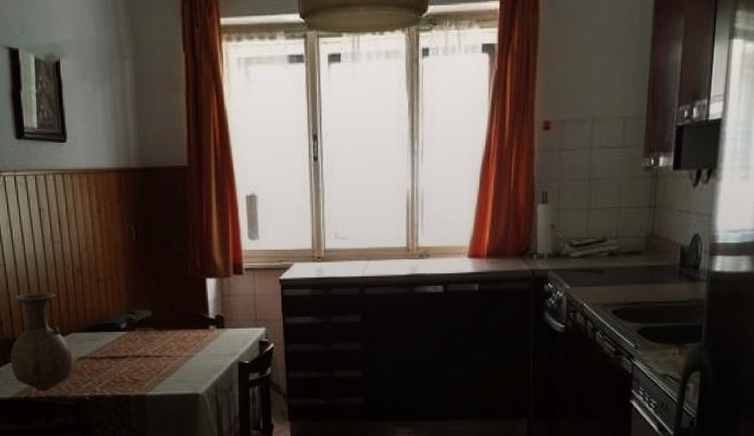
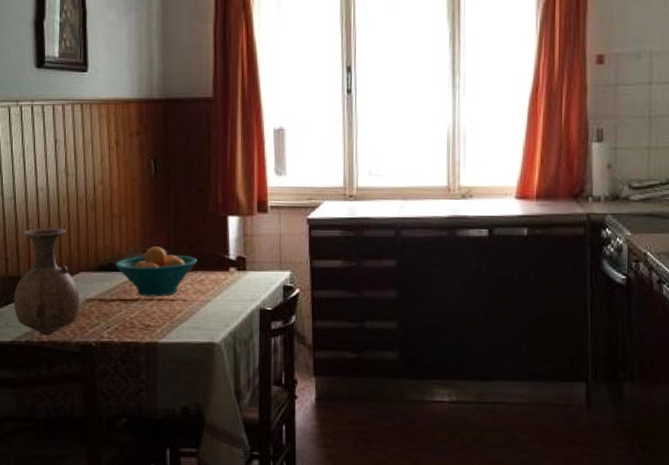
fruit bowl: none [103,308,180,354] -> present [115,246,198,297]

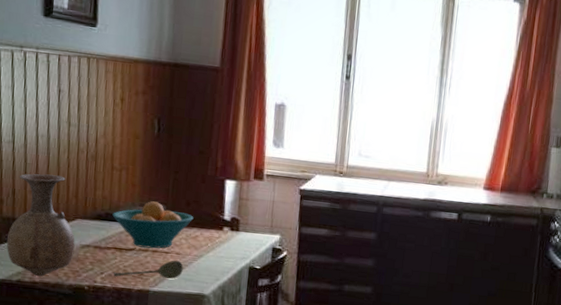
soupspoon: none [120,307,191,332] -> present [113,260,183,280]

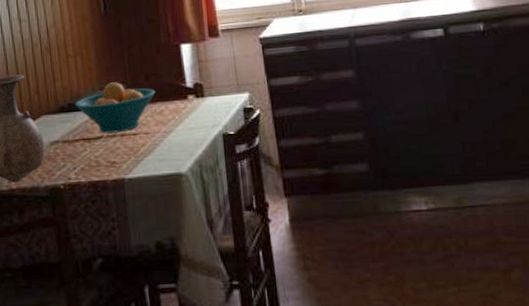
soupspoon: present [113,260,183,280] -> none [86,140,155,171]

